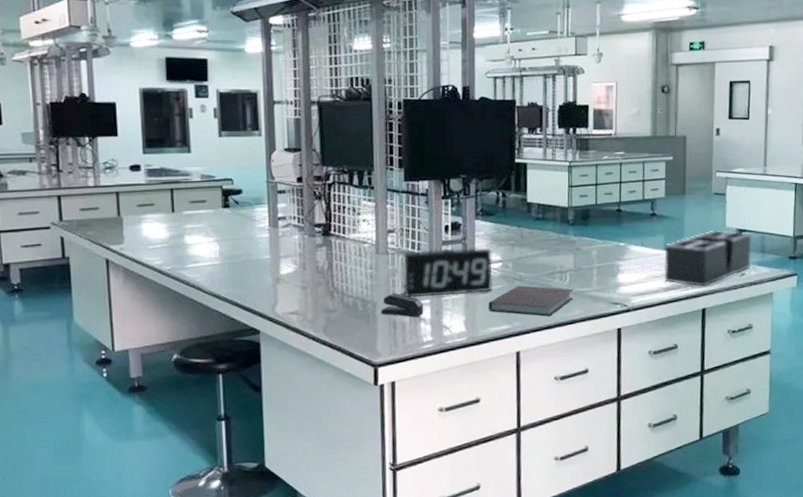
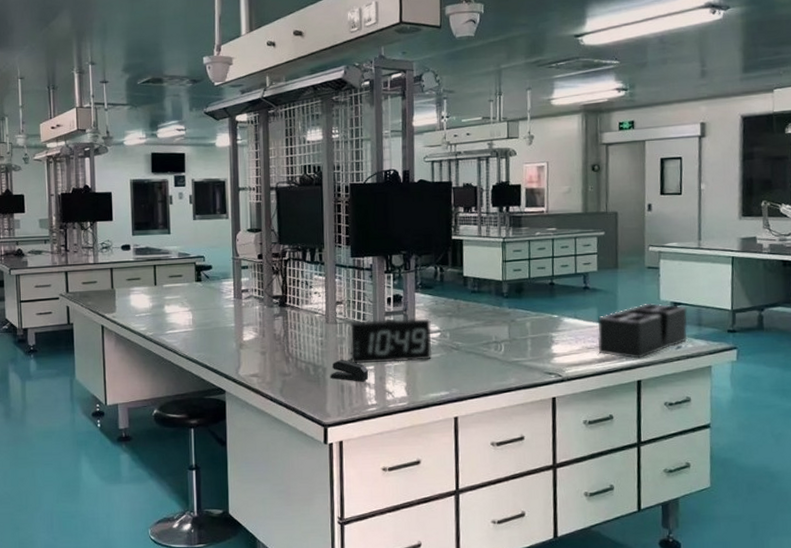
notebook: present [488,285,574,317] -> none [428,354,509,384]

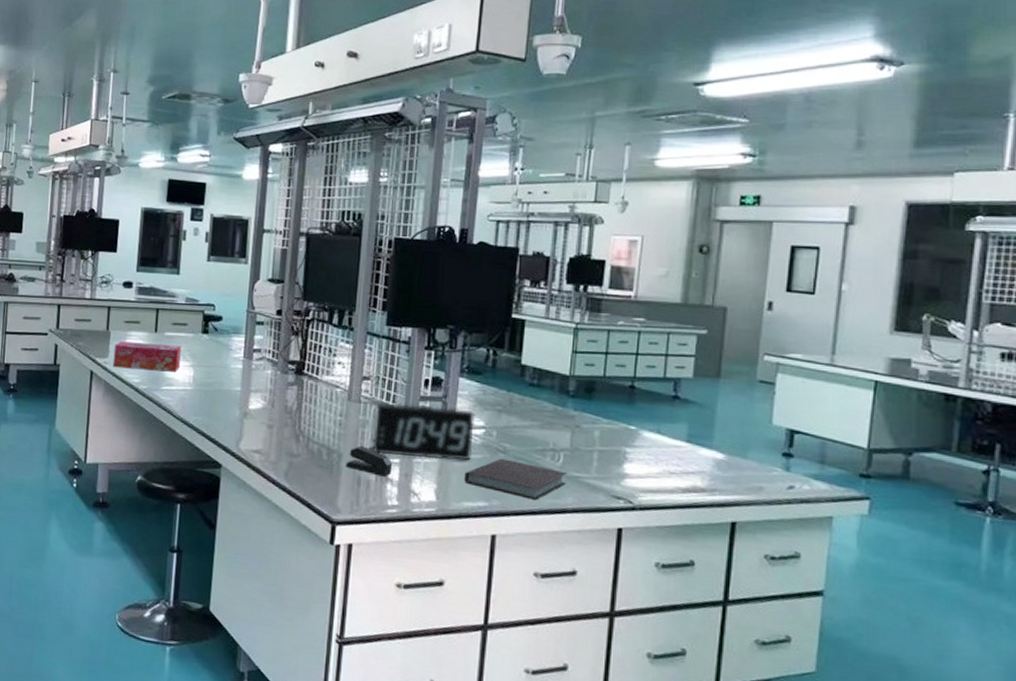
tissue box: none [120,294,180,320] -> present [112,341,181,373]
notebook: none [428,354,509,384] -> present [464,458,567,500]
desk organizer: present [597,302,688,359] -> none [683,426,808,495]

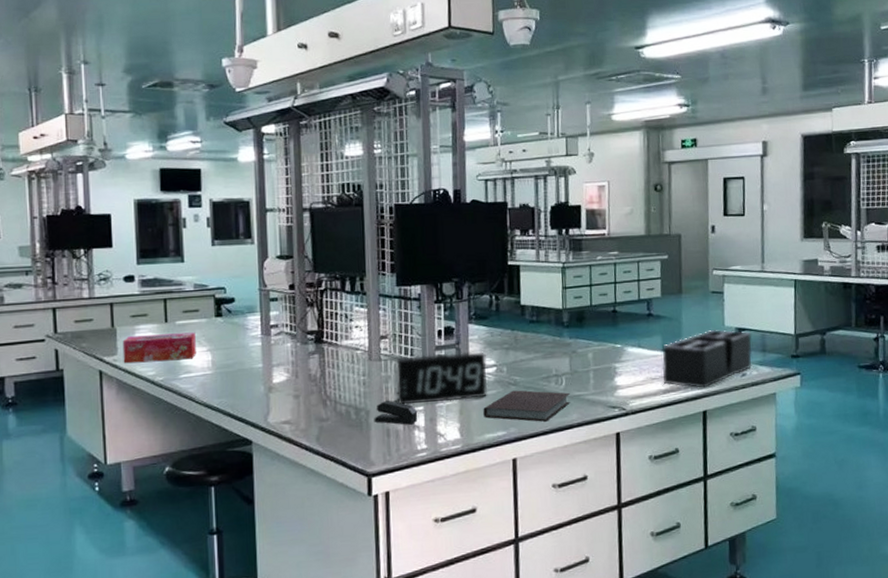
desk organizer: none [683,426,808,495] -> present [662,329,752,388]

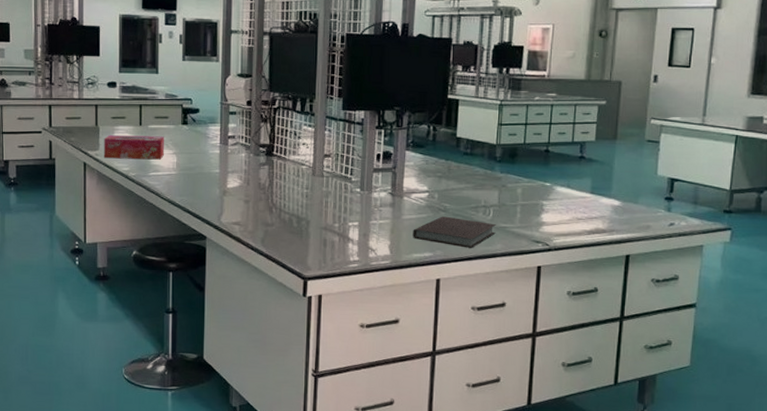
stapler: present [374,400,418,425] -> none [313,213,353,238]
alarm clock: present [396,351,488,405] -> none [335,175,420,220]
desk organizer: present [662,329,752,388] -> none [588,177,685,233]

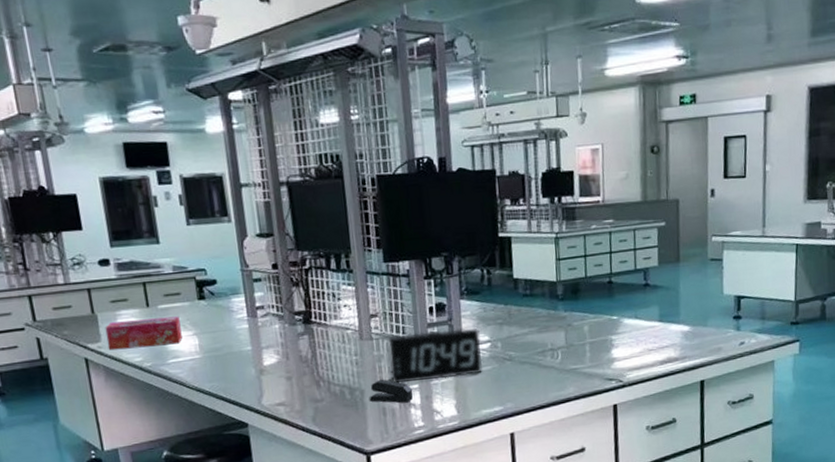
stapler: none [313,213,353,238] -> present [369,379,413,403]
alarm clock: none [335,175,420,220] -> present [388,327,483,384]
notebook: present [413,216,496,248] -> none [479,365,567,396]

